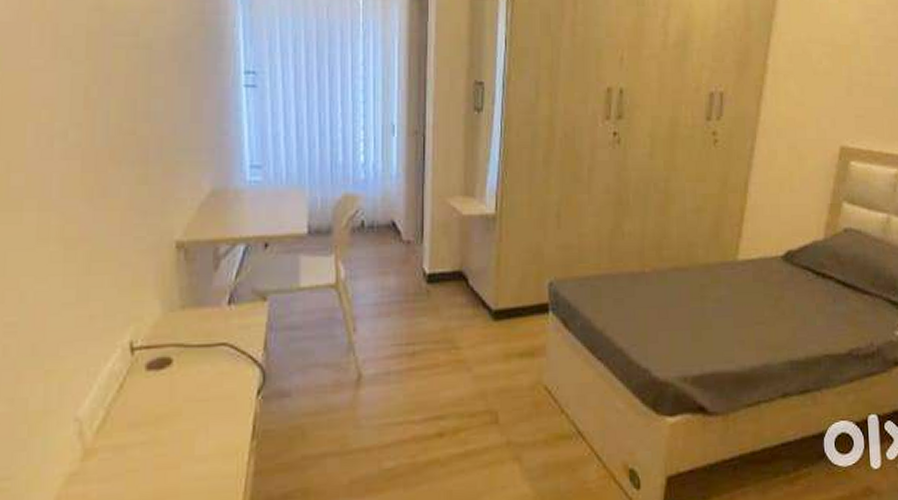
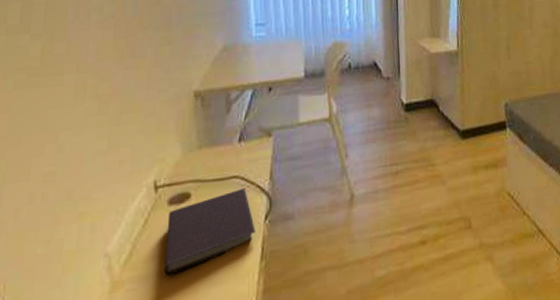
notebook: none [142,357,246,448] -> present [164,187,255,276]

